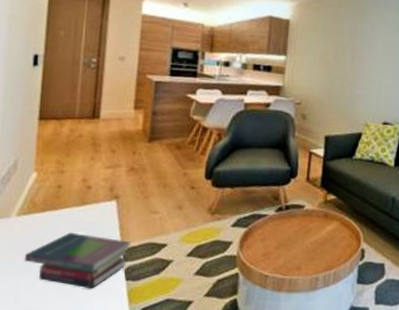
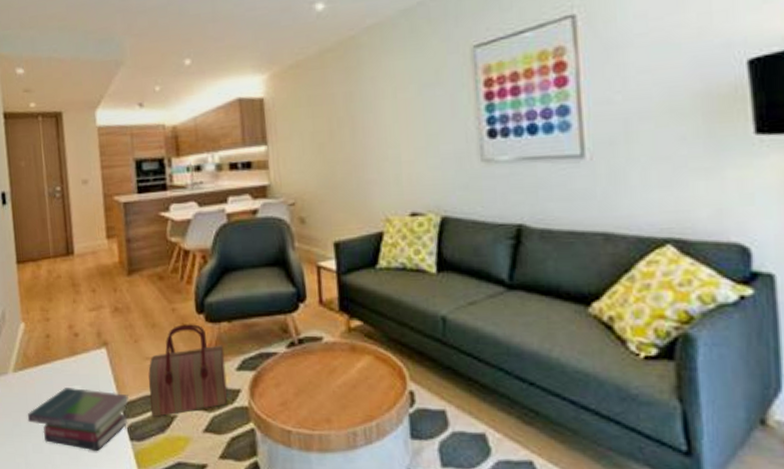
handbag: none [150,186,224,261] -> present [148,324,227,417]

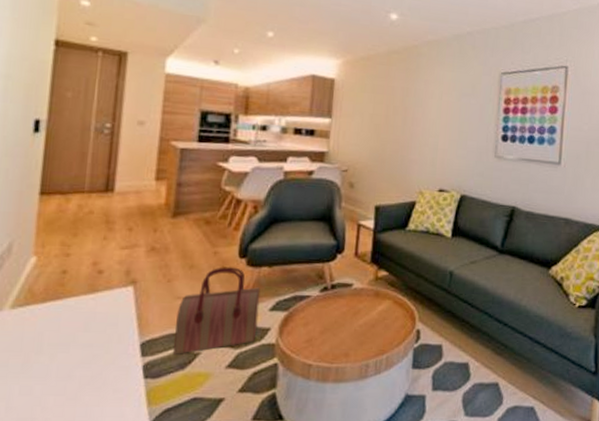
books: present [27,388,129,452] -> none [18,326,150,391]

